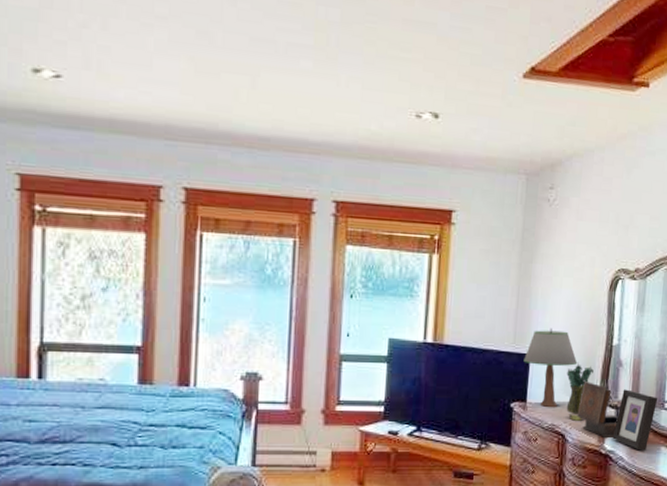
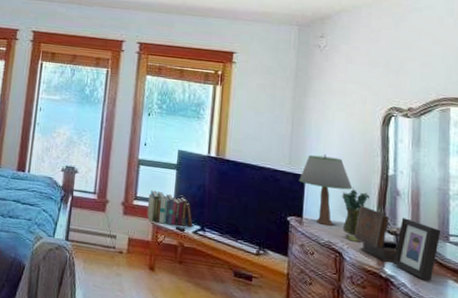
books: none [352,390,408,430] -> present [146,190,194,227]

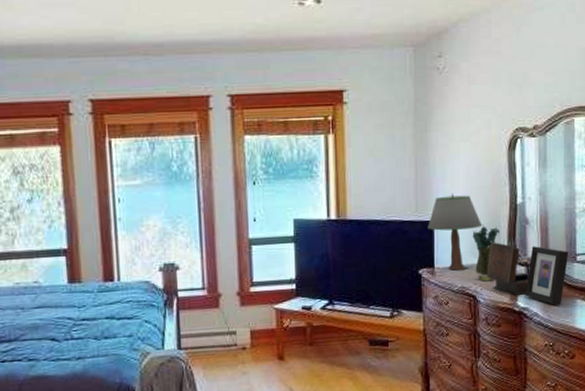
books: present [146,190,194,227] -> none [266,270,321,308]

